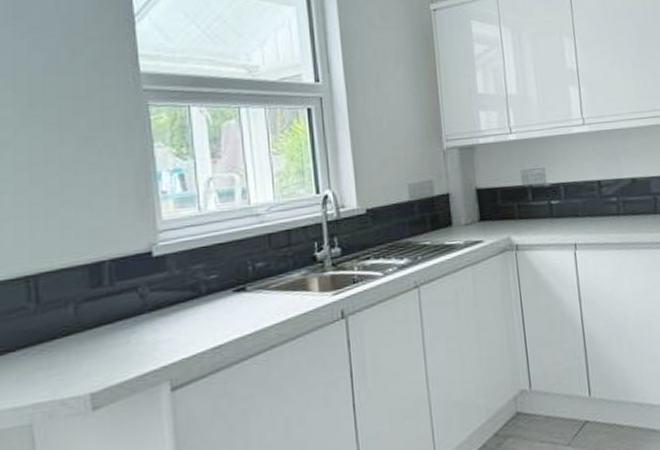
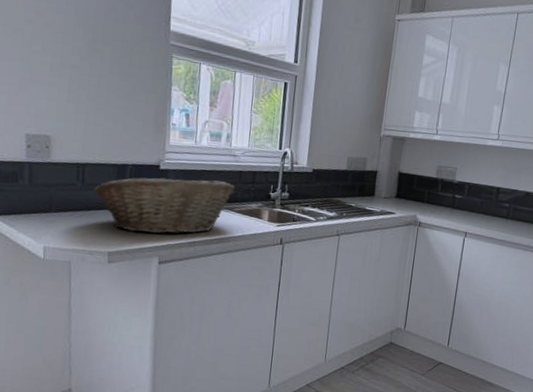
fruit basket: none [56,252,266,357] -> present [93,177,235,235]

